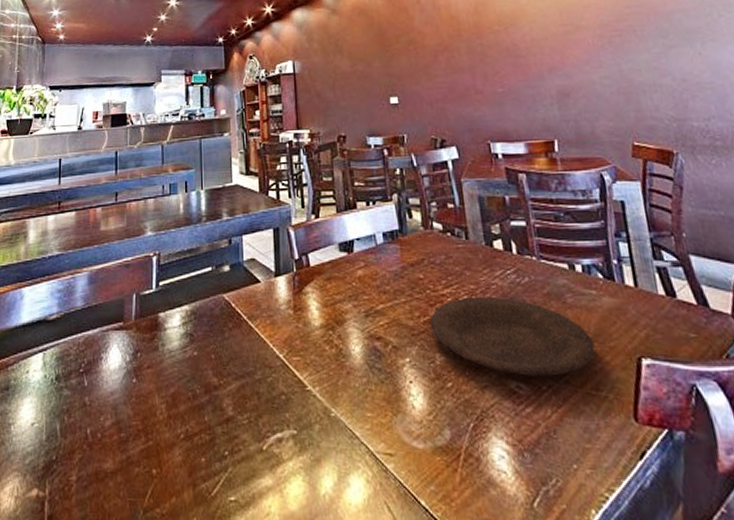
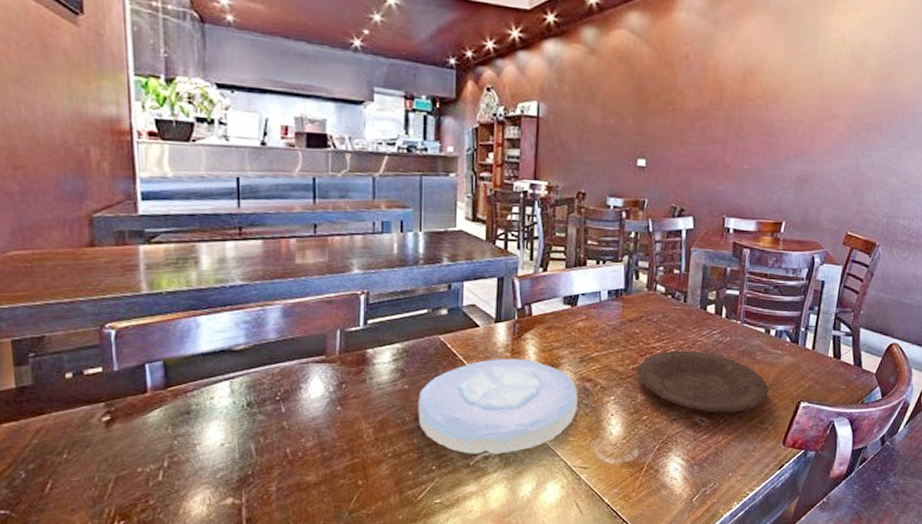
plate: none [207,315,372,436] -> present [418,358,578,454]

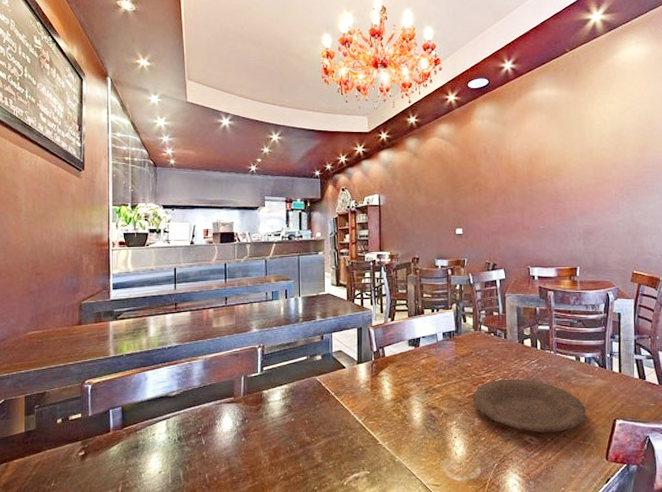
plate: present [418,358,578,454] -> none [302,392,427,475]

